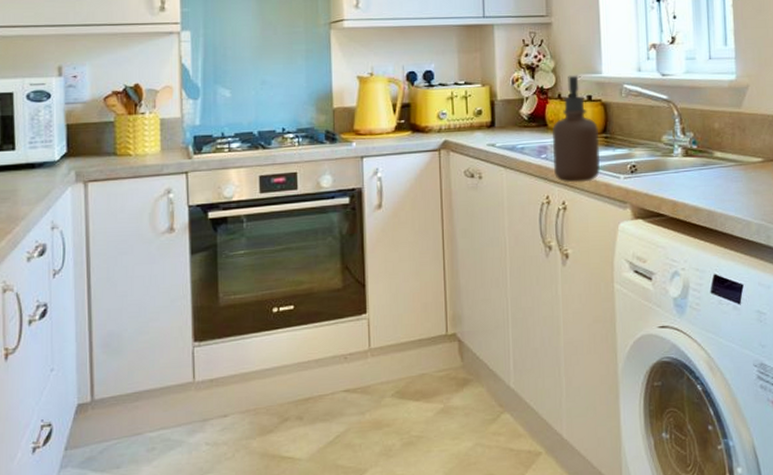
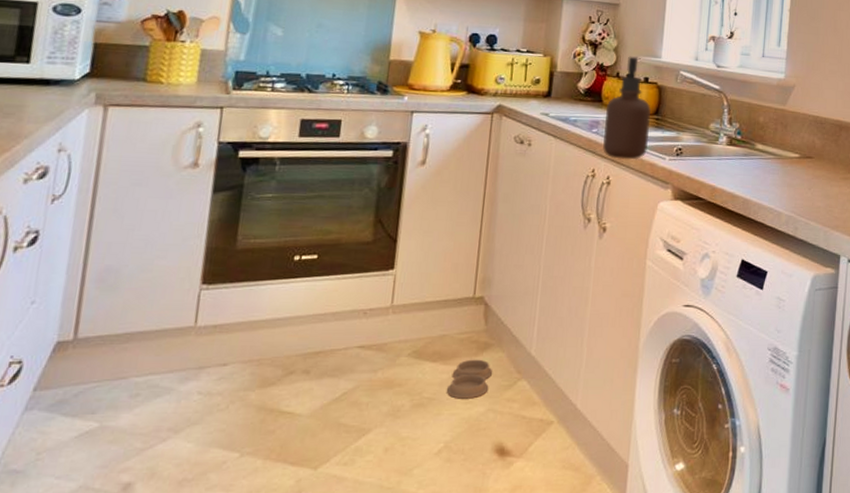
pet bowl: none [434,395,474,436] -> present [447,359,492,399]

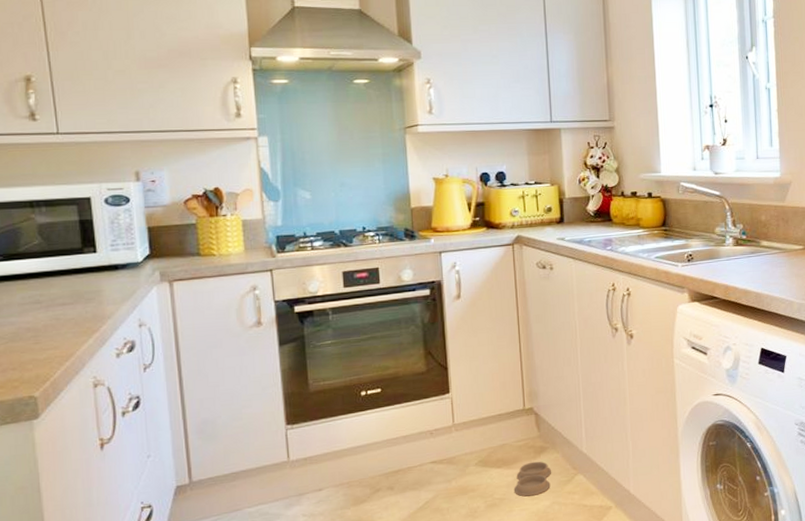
soap dispenser: present [603,56,652,160] -> none [617,174,661,271]

